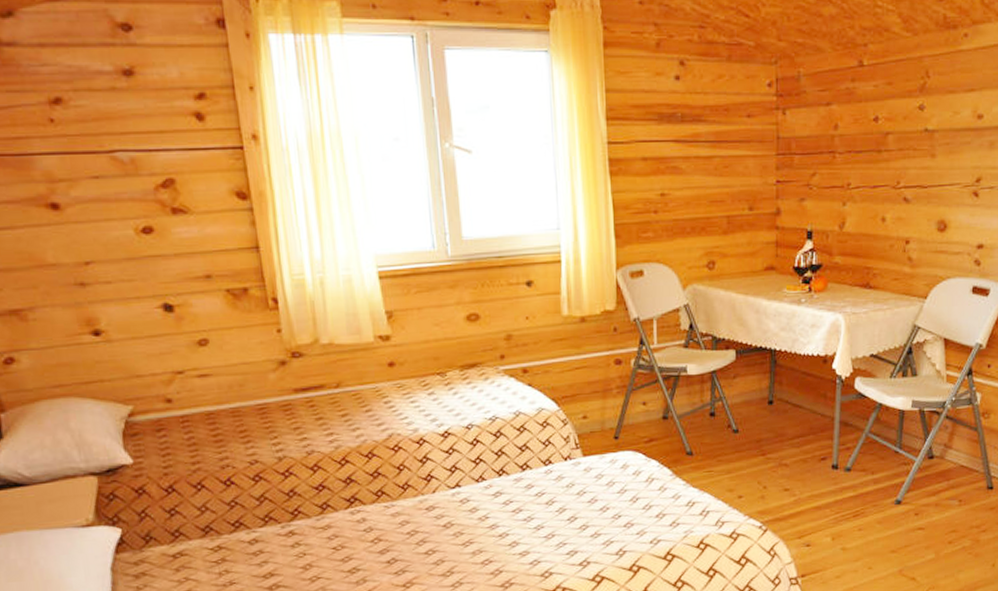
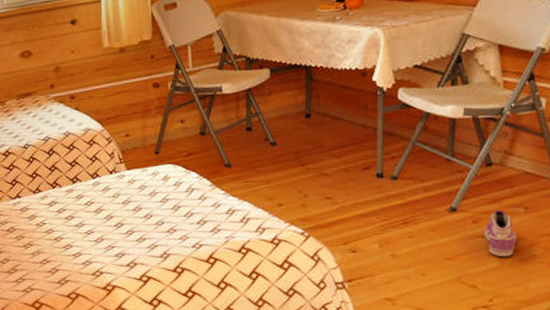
sneaker: none [924,503,951,549] -> present [484,210,517,257]

